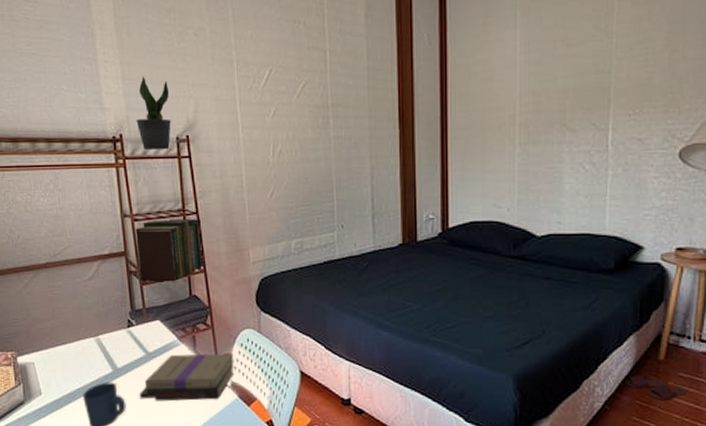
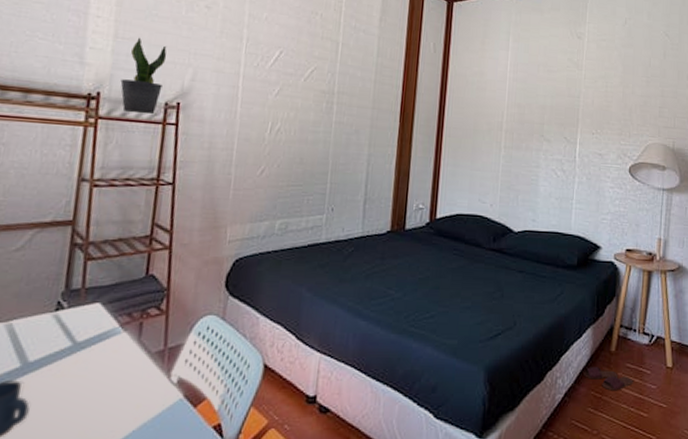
books: present [135,219,205,282] -> none [86,188,177,259]
books: present [139,352,235,402] -> none [51,343,188,404]

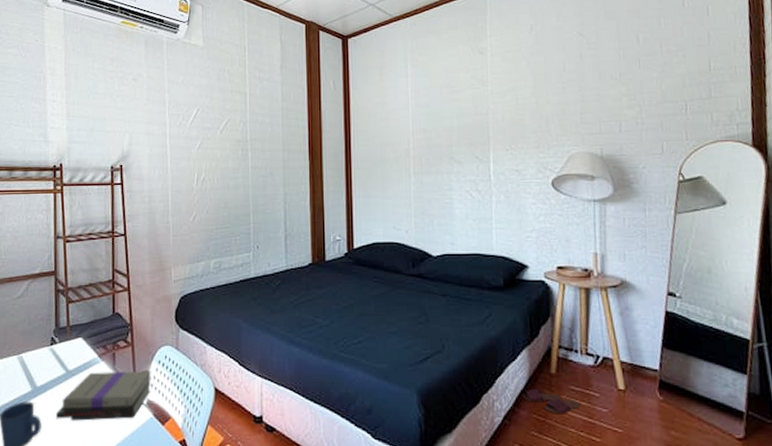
books: none [51,343,188,404] -> present [55,370,151,421]
potted plant: present [120,37,167,115] -> none [76,113,108,178]

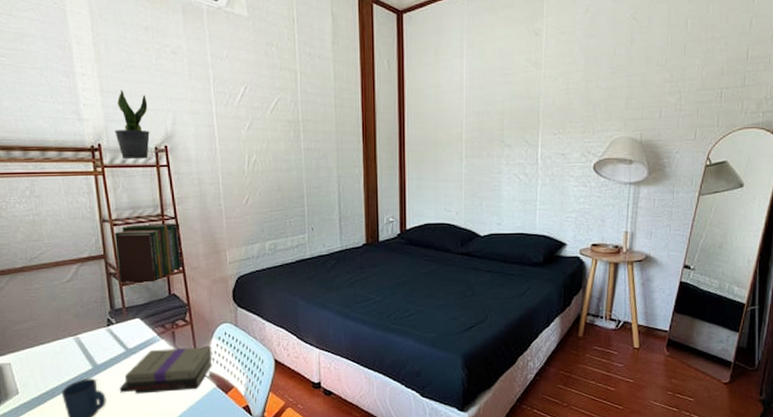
books: none [66,240,129,300] -> present [115,224,184,283]
potted plant: none [76,113,108,178] -> present [114,89,150,160]
slippers: present [521,390,580,414] -> none [552,350,601,370]

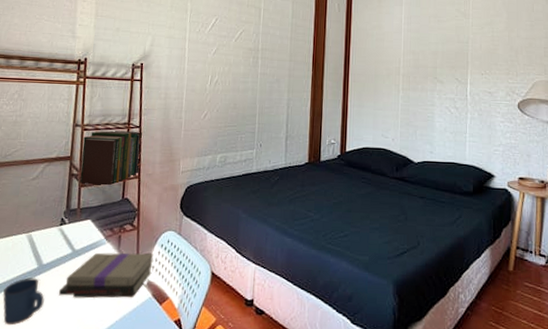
potted plant: present [114,89,150,160] -> none [100,14,133,74]

